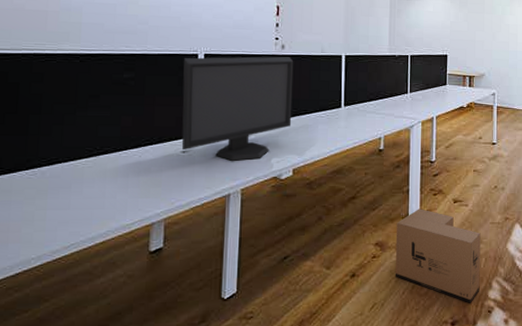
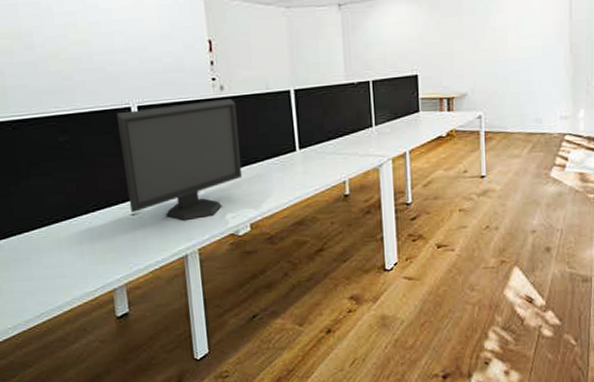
cardboard box: present [395,209,481,303] -> none [371,257,474,355]

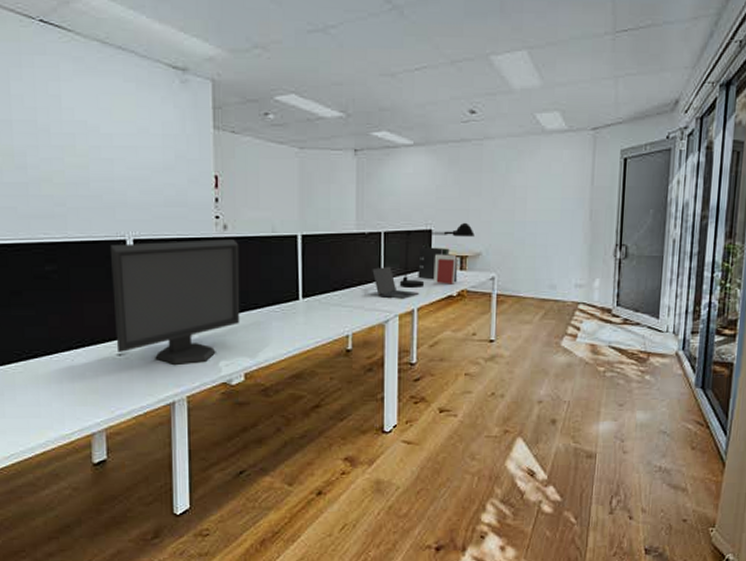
laptop: none [363,112,410,144] -> present [372,266,419,299]
desk lamp: none [390,65,459,132] -> present [399,222,475,287]
binder: none [406,91,437,123] -> present [418,247,450,280]
books: none [422,96,446,126] -> present [433,254,458,284]

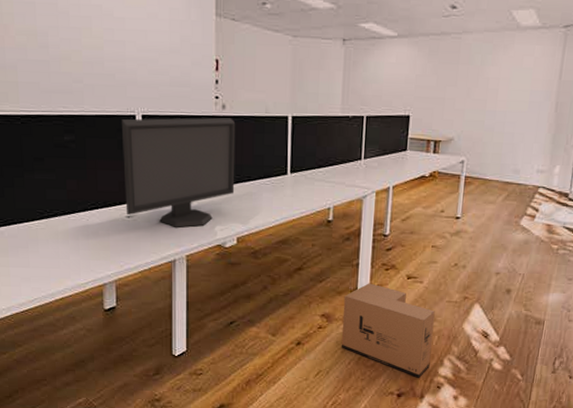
cardboard box: none [368,419,473,527] -> present [341,283,435,378]
laptop: present [372,266,419,299] -> none [354,147,395,177]
desk lamp: present [399,222,475,287] -> none [377,109,449,168]
binder: present [418,247,450,280] -> none [395,131,425,161]
books: present [433,254,458,284] -> none [408,138,431,166]

